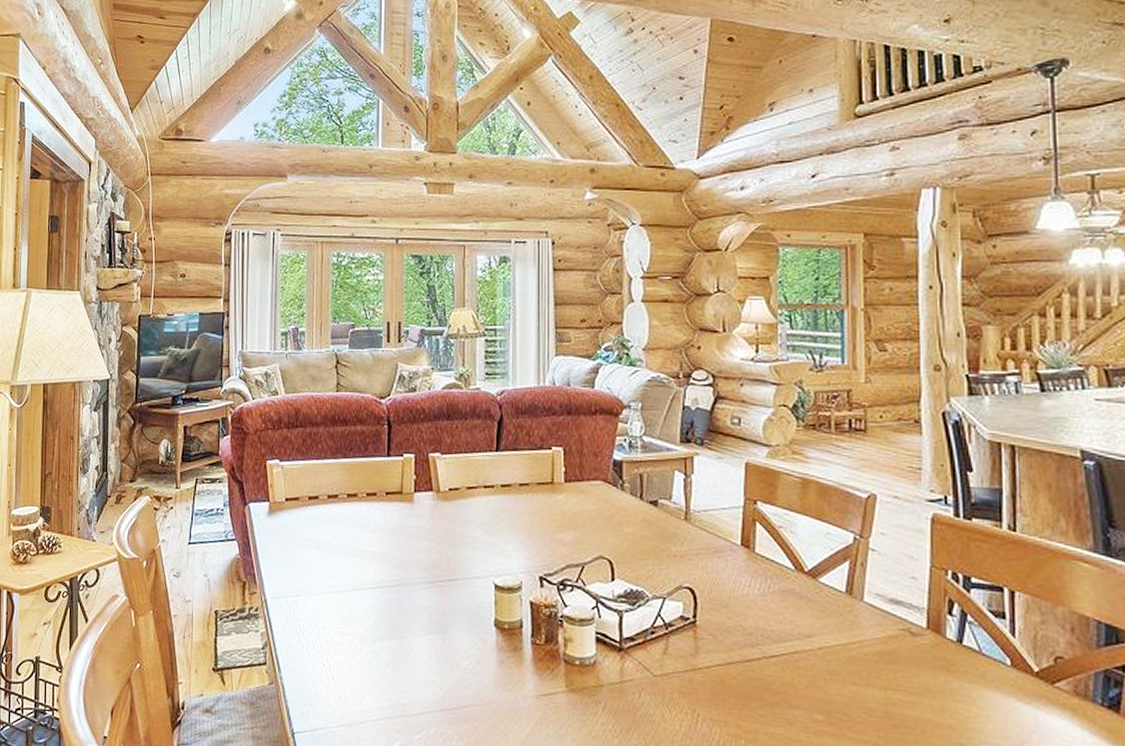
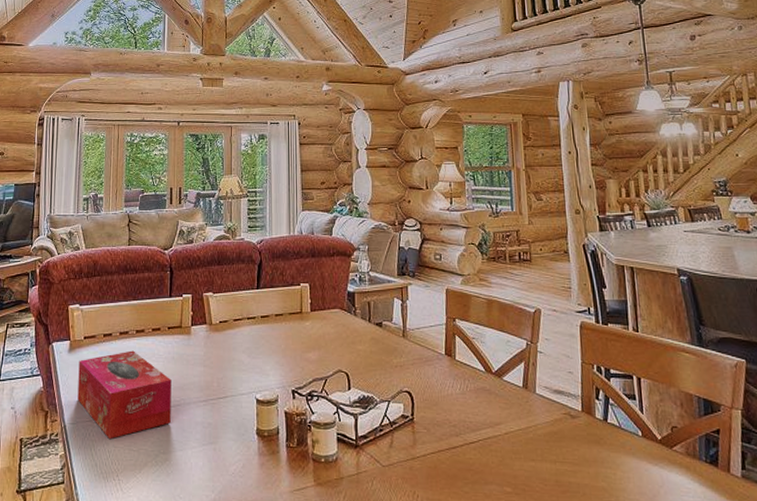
tissue box: none [279,517,391,618] -> present [77,350,172,439]

